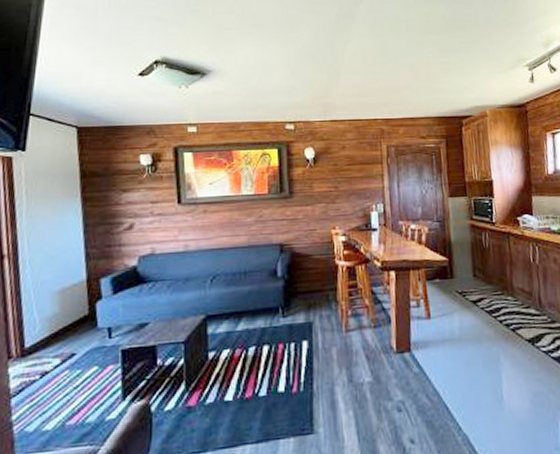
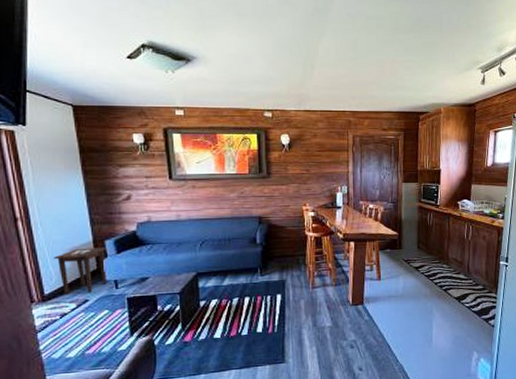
side table: none [38,287,103,347] -> present [52,247,107,294]

